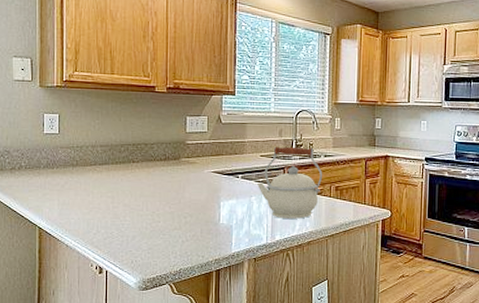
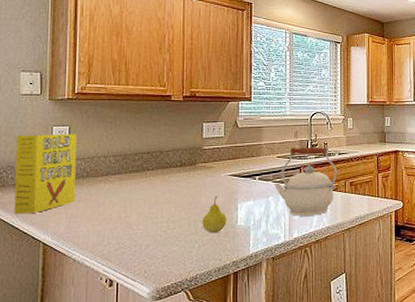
cereal box: none [12,120,66,199] -> present [14,134,77,215]
fruit: none [186,192,210,230] -> present [202,196,227,234]

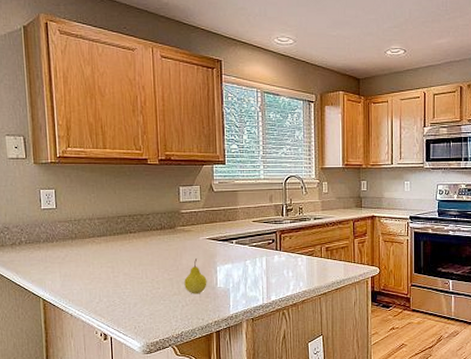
cereal box: present [14,134,77,215] -> none [9,197,67,273]
kettle: present [274,147,338,216] -> none [251,211,314,280]

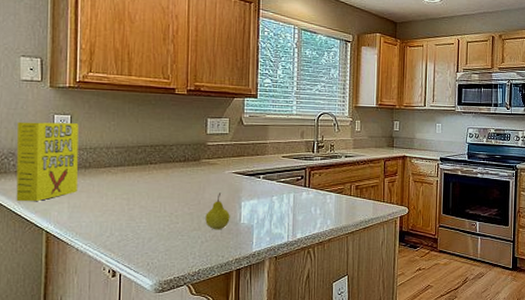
cereal box: none [9,197,67,273] -> present [16,121,79,202]

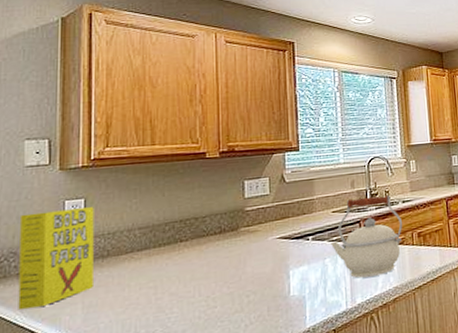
fruit: present [205,193,230,230] -> none [248,263,277,309]
kettle: none [279,147,344,217] -> present [331,196,403,278]

